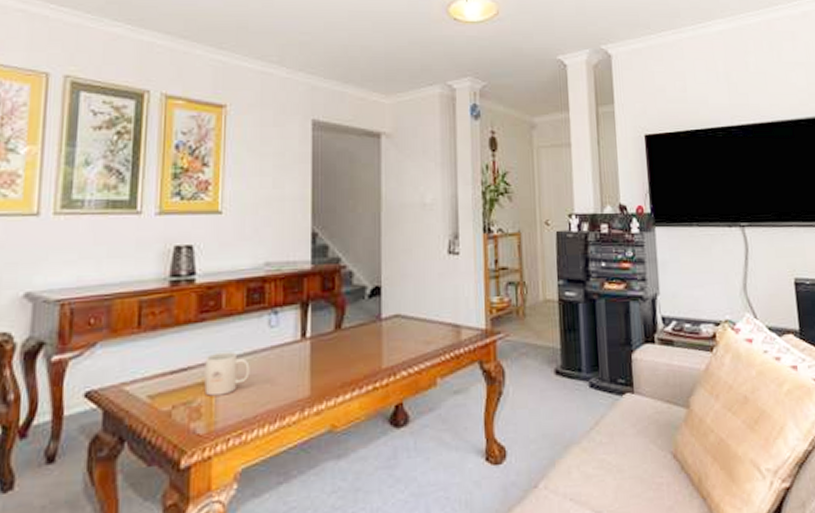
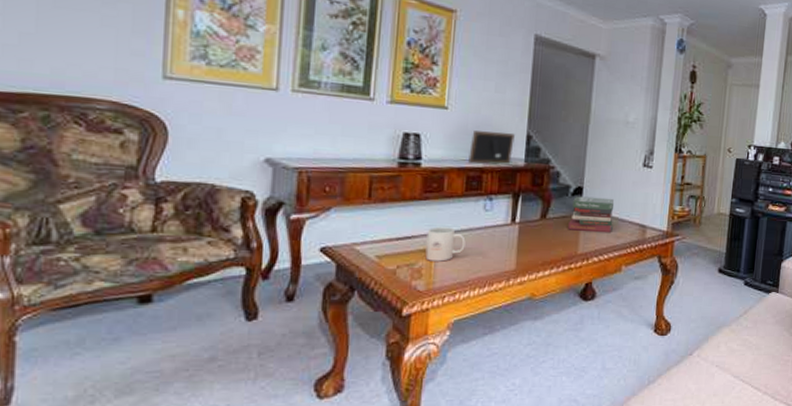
picture frame: none [248,232,298,274] -> present [468,131,515,165]
books: none [368,296,421,340] -> present [568,196,615,233]

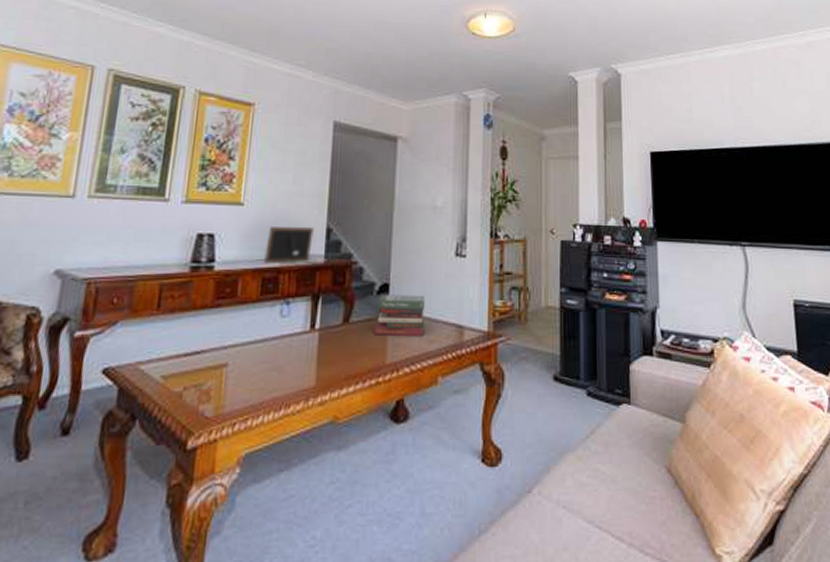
mug: present [425,226,466,262] -> none [215,338,260,380]

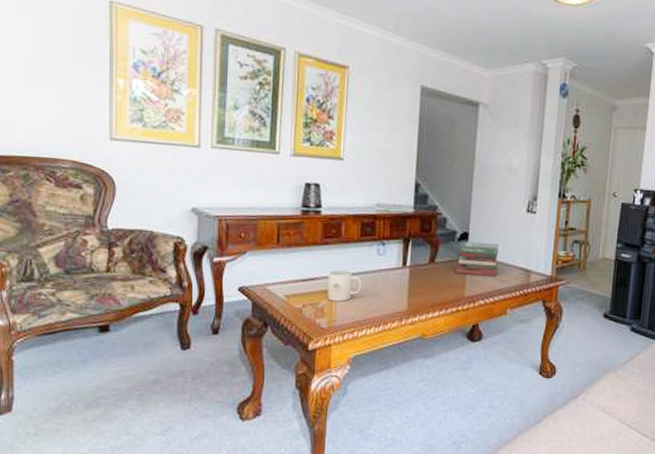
mug: none [215,338,260,380] -> present [327,269,362,302]
picture frame: present [264,226,314,264] -> none [363,180,404,212]

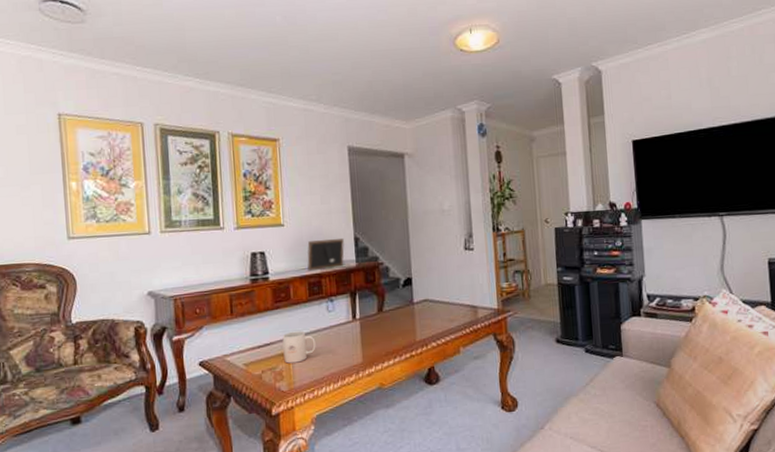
picture frame: none [363,180,404,212] -> present [307,237,344,272]
books: present [455,241,499,277] -> none [404,284,445,320]

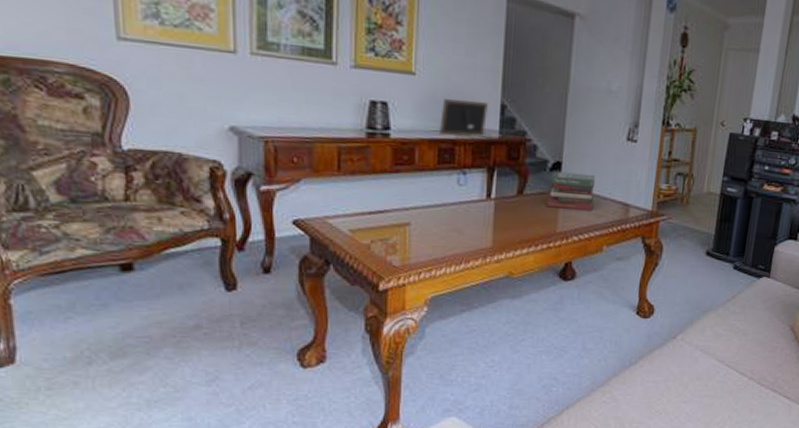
mug: present [282,330,316,364] -> none [399,201,440,237]
books: none [404,284,445,320] -> present [546,171,596,212]

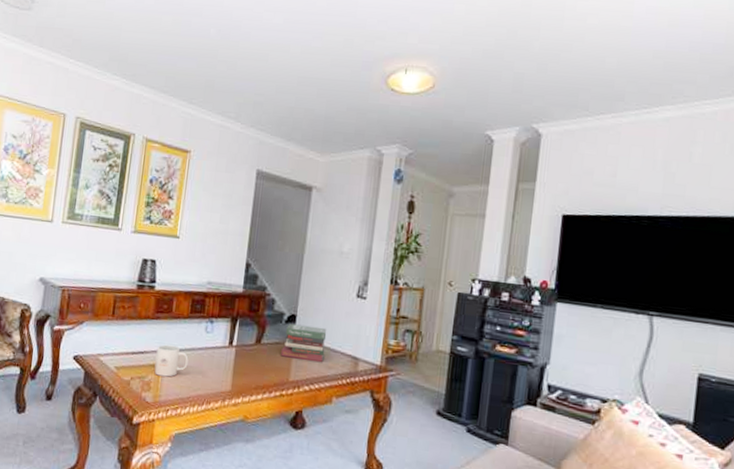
mug: none [399,201,440,237] -> present [154,344,189,377]
picture frame: present [439,99,488,137] -> none [194,258,235,290]

